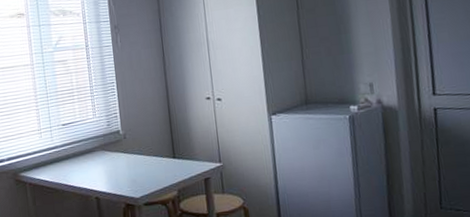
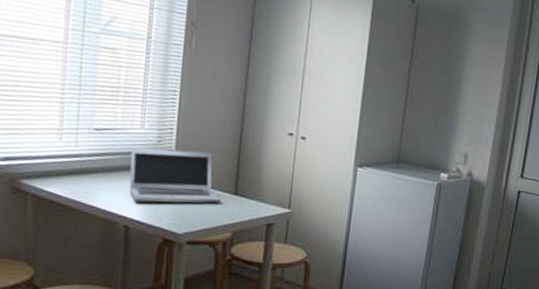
laptop: none [90,126,164,177] -> present [129,147,221,204]

